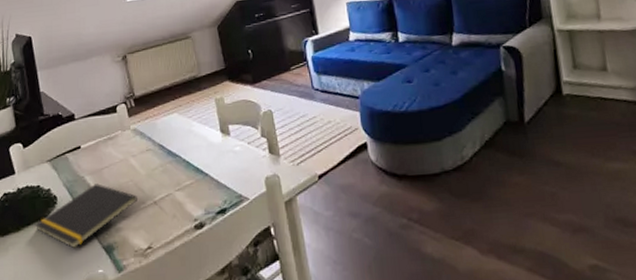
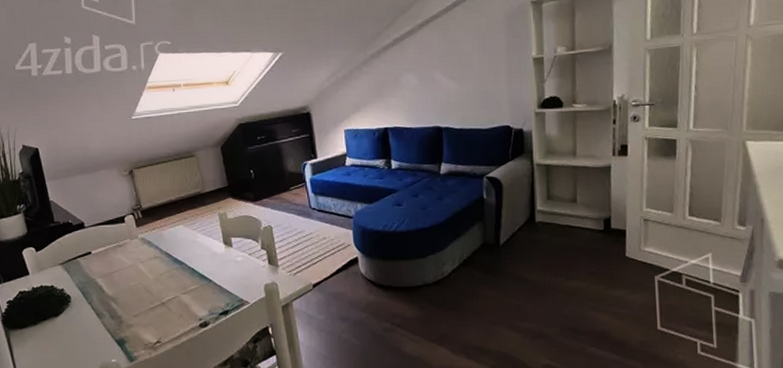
notepad: present [34,183,137,249] -> none [50,285,146,342]

